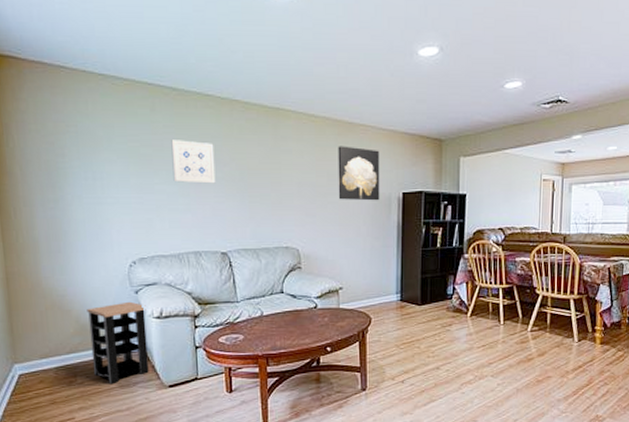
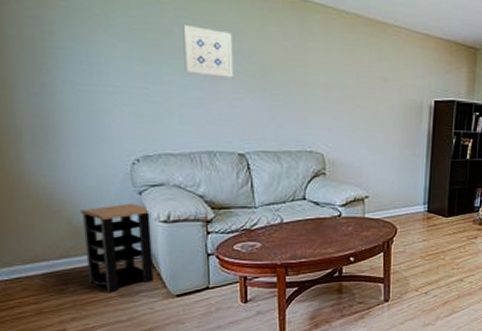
wall art: present [338,146,380,201] -> none [368,46,413,108]

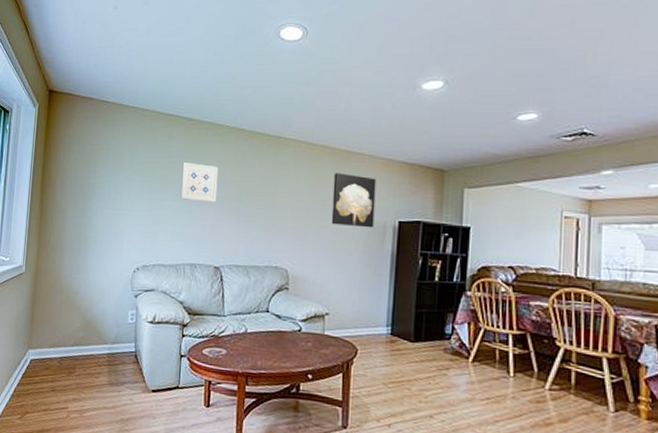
side table: present [80,203,154,293] -> none [89,304,142,381]
wall art: none [368,46,413,108] -> present [331,172,376,228]

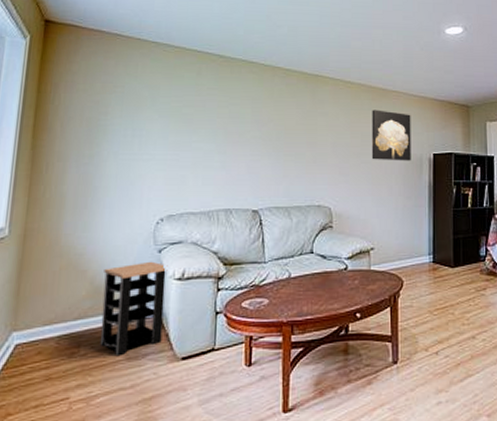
side table: none [89,304,142,381] -> present [99,261,168,357]
wall art: present [180,162,219,203] -> none [211,101,254,143]

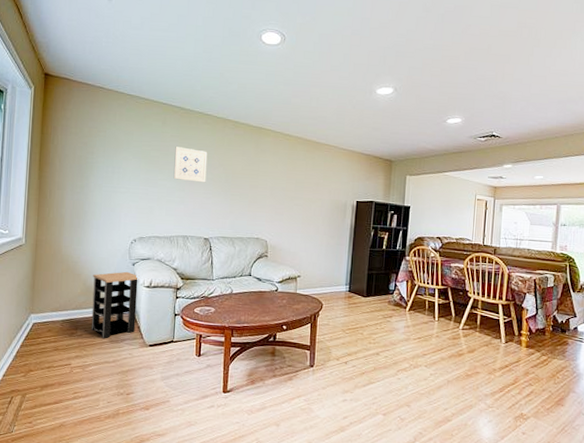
wall art: none [211,101,254,143] -> present [173,147,208,183]
wall art: present [371,109,411,161] -> none [303,160,340,206]

